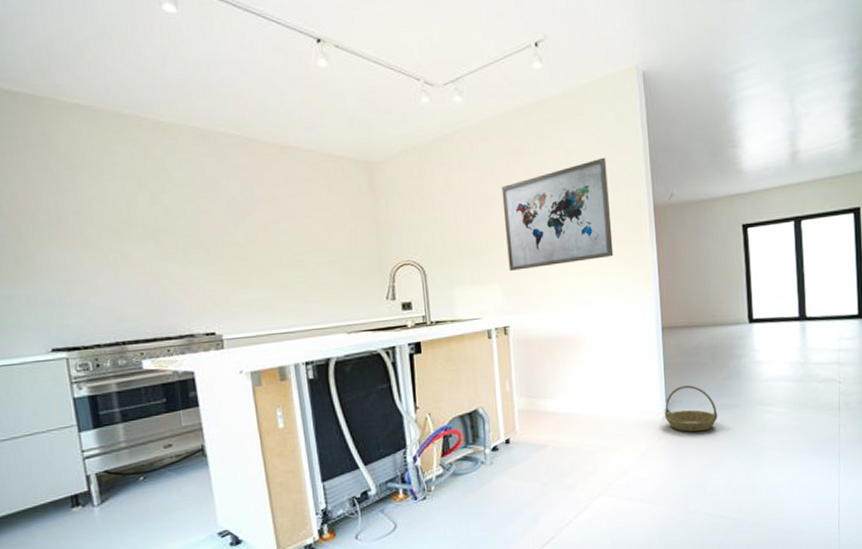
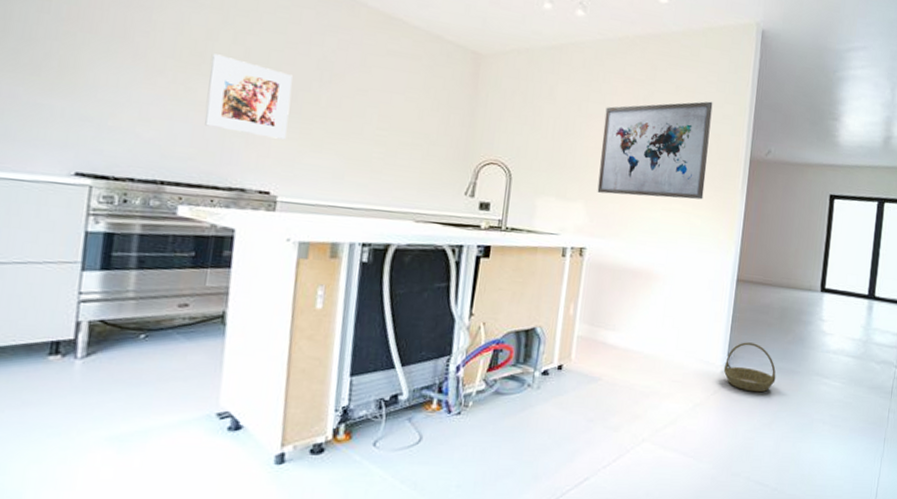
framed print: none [136,217,217,285] -> present [205,54,292,140]

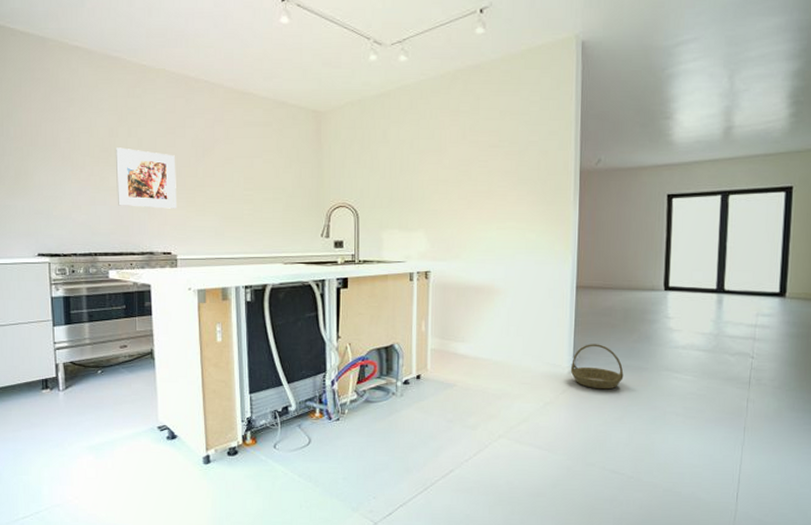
wall art: present [597,101,713,200] -> none [435,120,538,220]

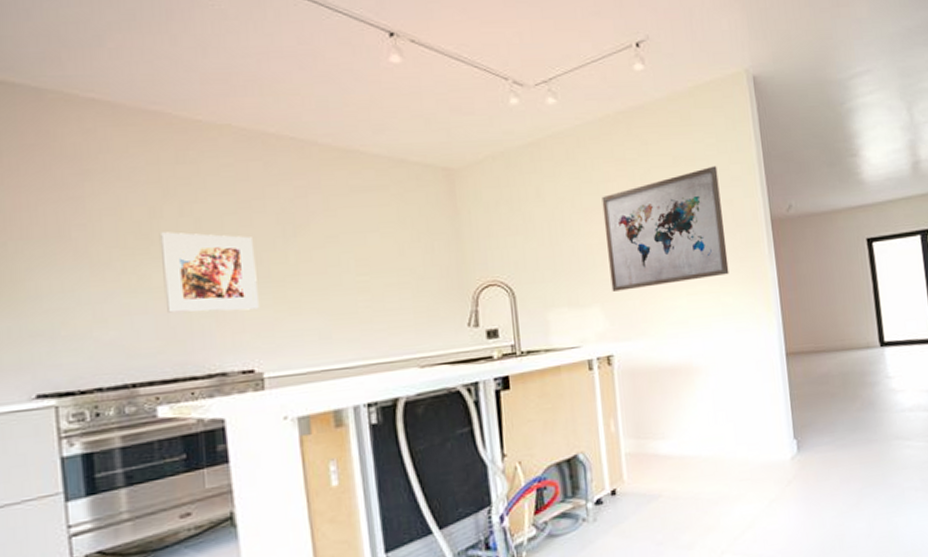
wall art: none [435,120,538,220] -> present [601,165,729,292]
basket: present [570,344,624,390] -> none [793,418,853,474]

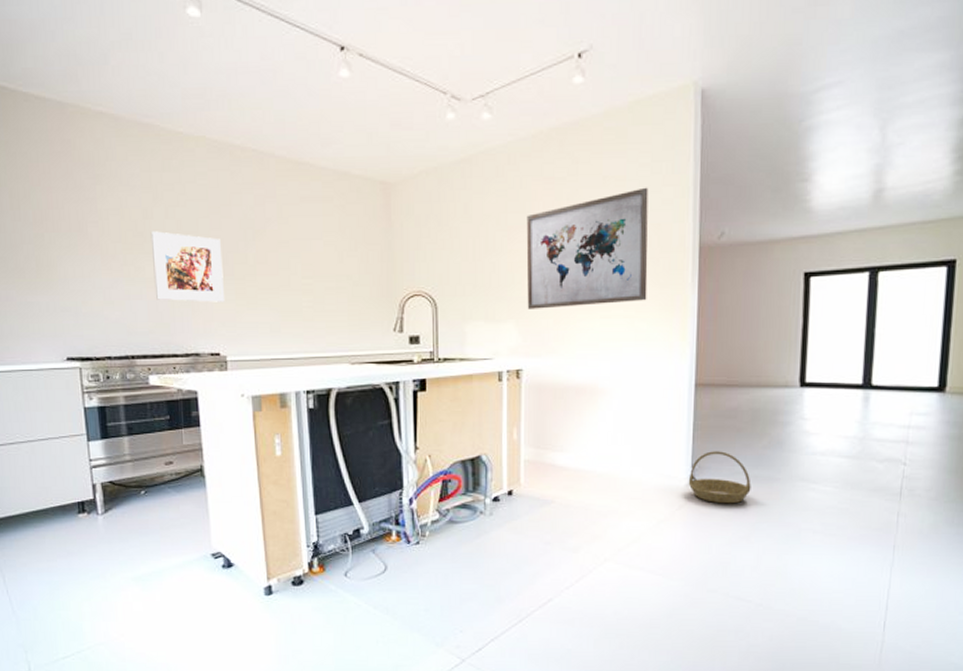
basket: none [793,418,853,474] -> present [688,451,751,504]

